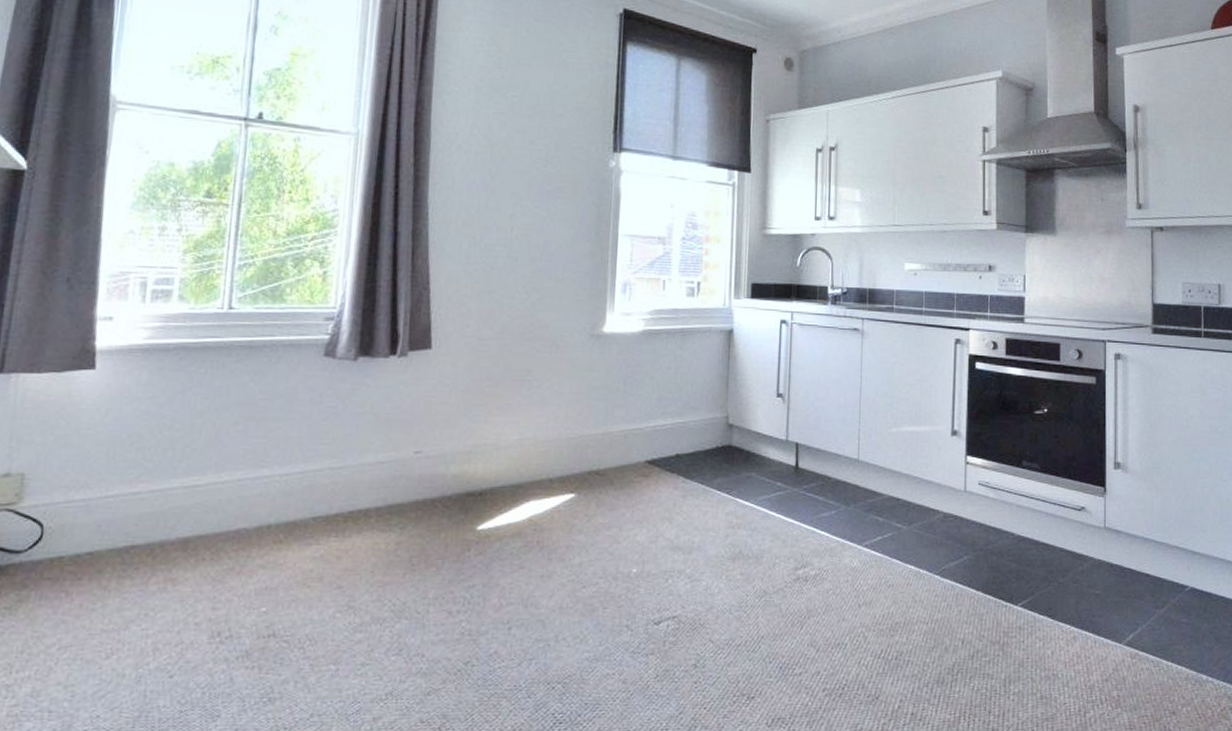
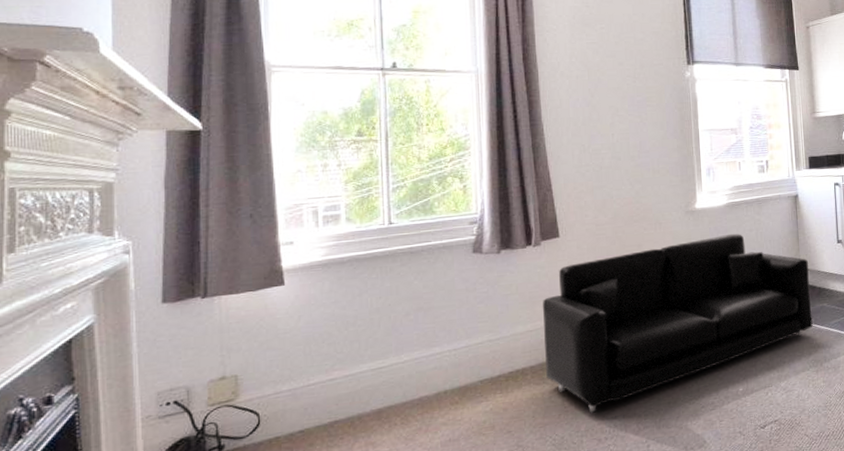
loveseat: none [394,369,737,577] -> present [542,233,813,414]

